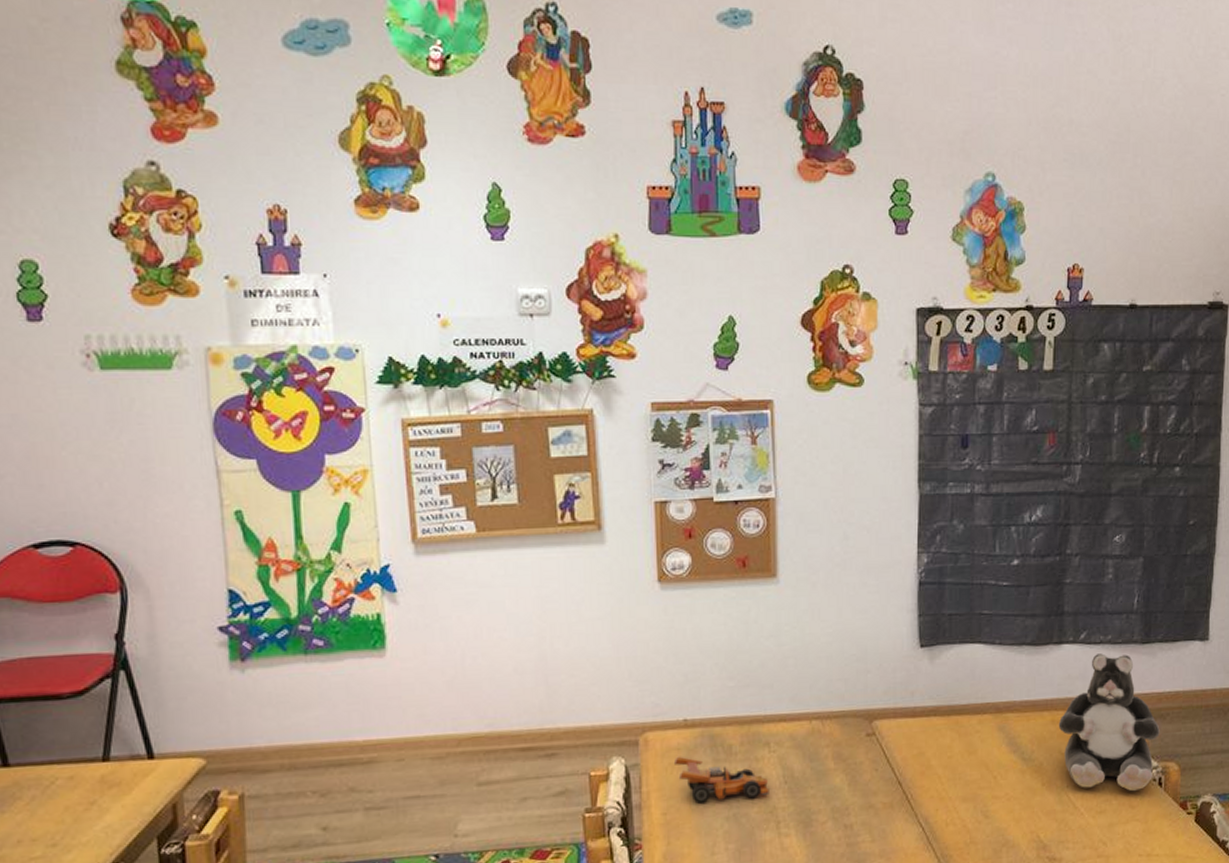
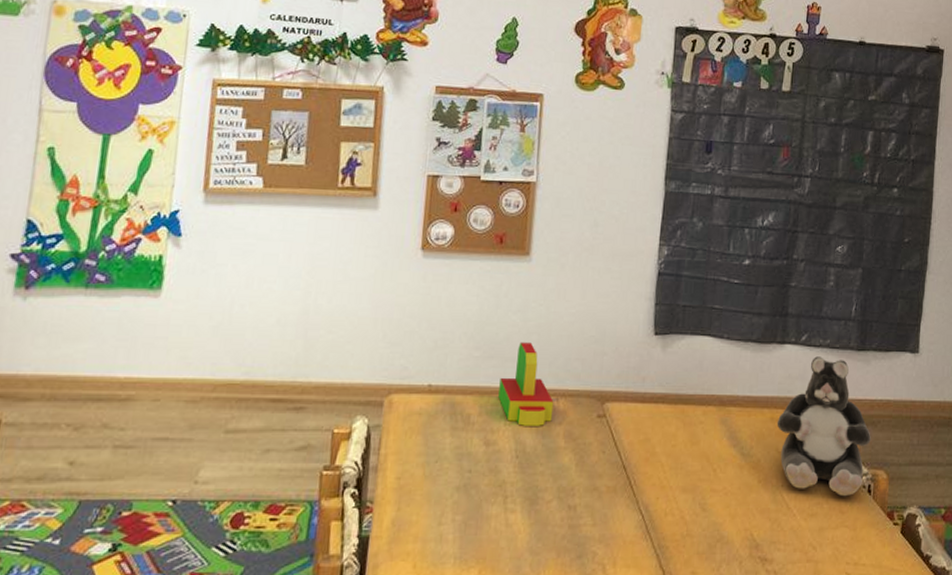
toy car: present [673,756,769,804] -> none [413,421,501,471]
toy blocks: none [759,667,819,752] -> present [498,342,554,426]

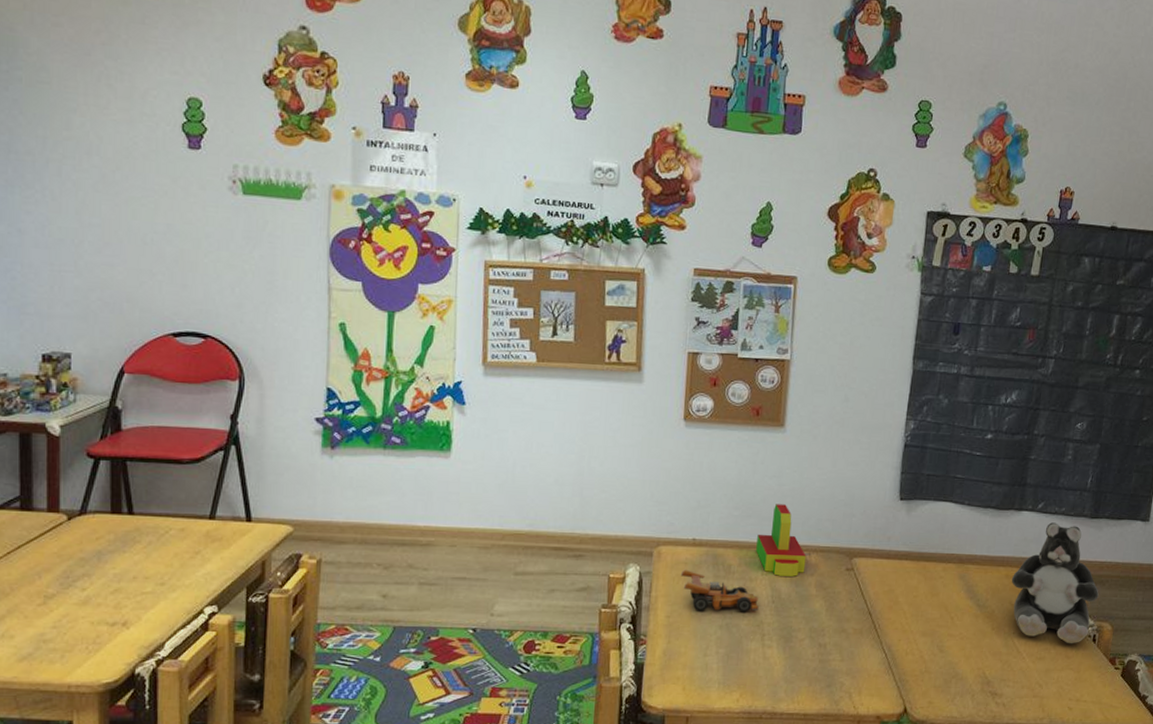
toy car: none [413,421,501,471] -> present [680,569,759,613]

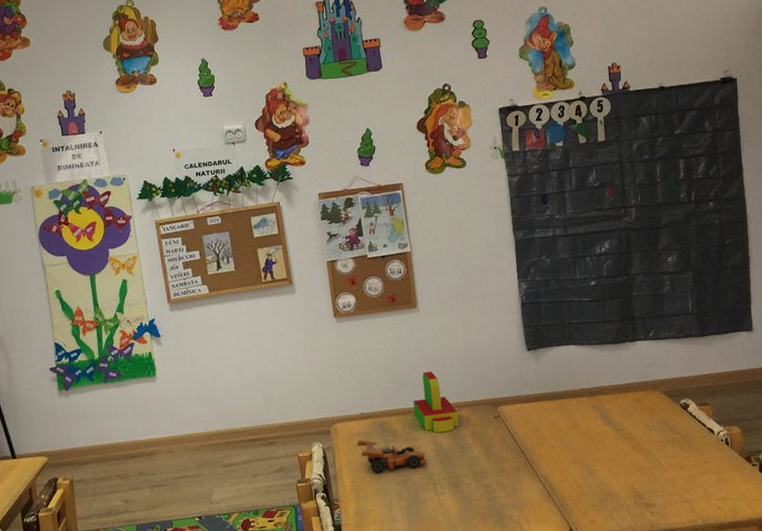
plush toy: present [1011,522,1099,644] -> none [640,346,722,451]

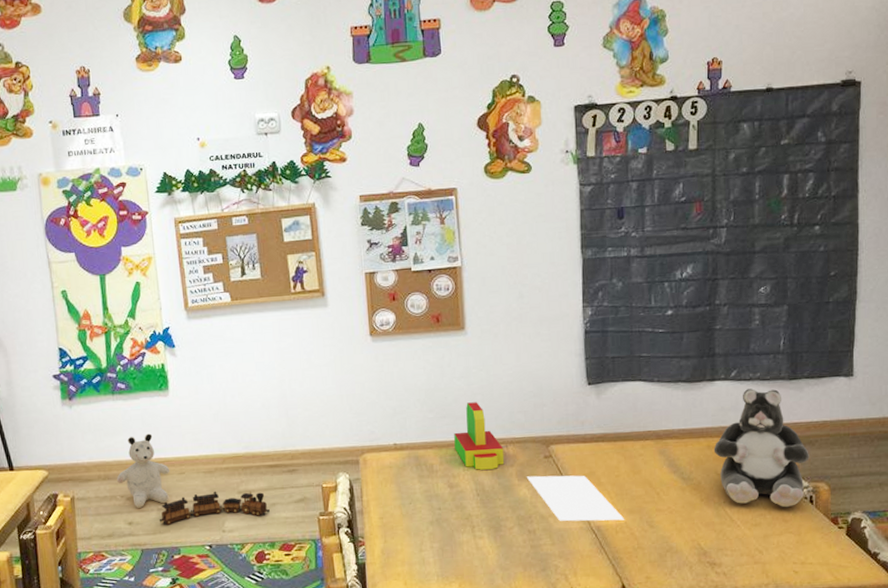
stuffed animal: none [111,416,161,486] -> present [116,433,170,508]
toy train: none [152,464,253,501] -> present [160,491,270,525]
toy car: present [356,439,427,473] -> none [387,472,465,511]
paper: none [479,432,568,475] -> present [526,475,625,522]
plush toy: none [640,346,722,451] -> present [713,389,809,508]

